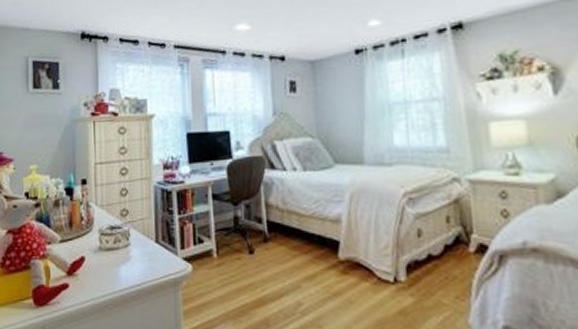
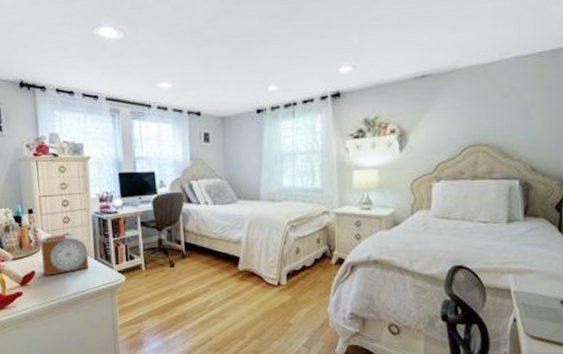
alarm clock: none [93,210,149,263] -> present [40,234,89,276]

